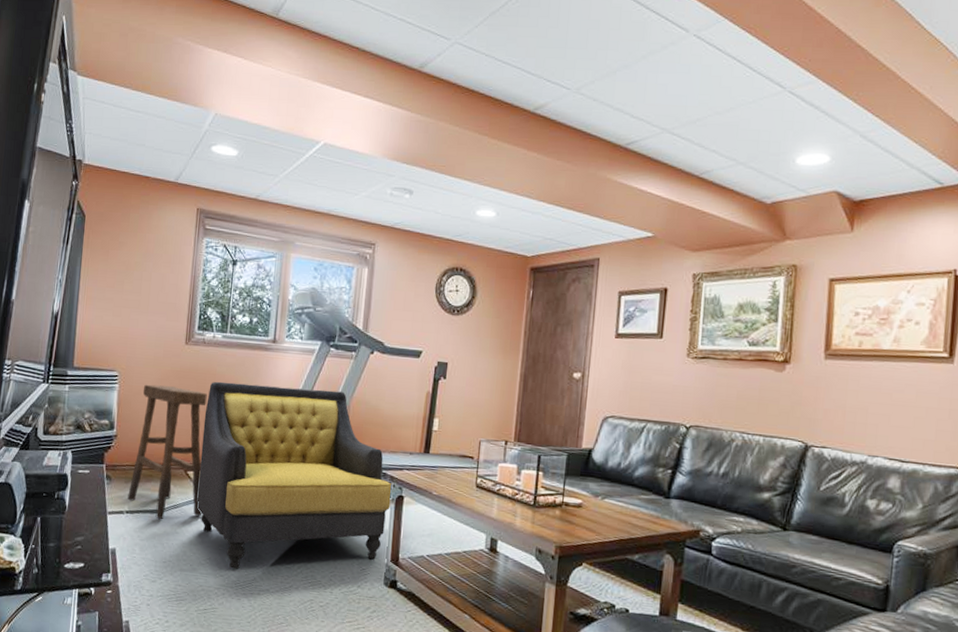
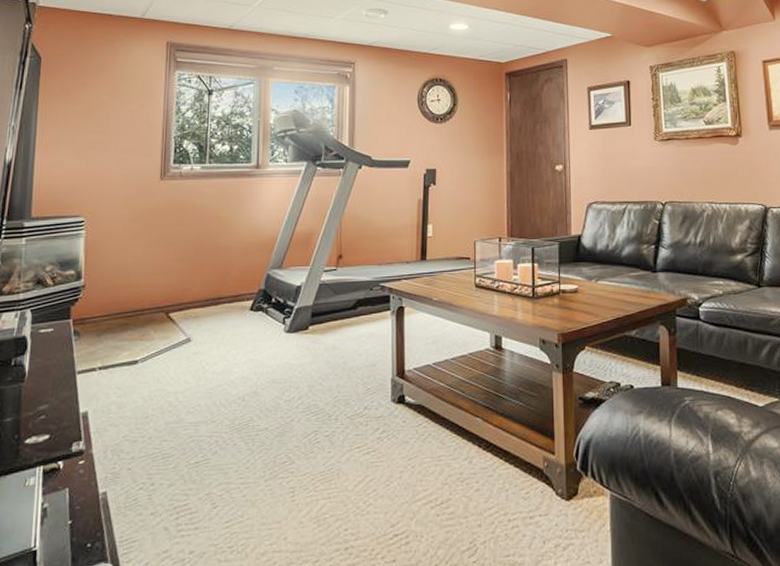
stool: present [127,384,207,520] -> none [100,225,188,371]
armchair: present [197,381,392,569] -> none [181,209,391,412]

